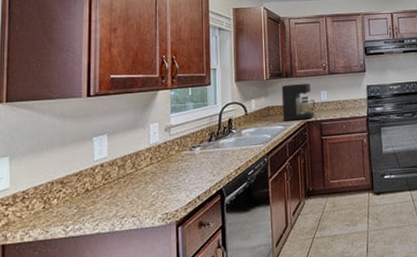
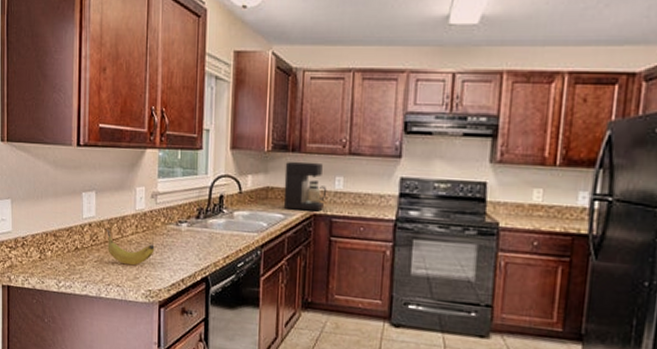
fruit: none [120,166,170,195] -> present [107,229,155,266]

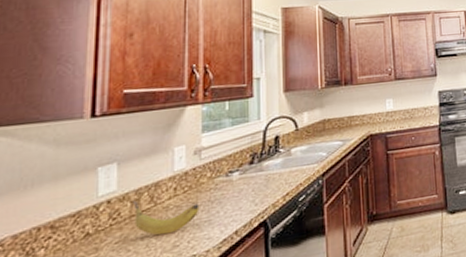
coffee maker: present [283,161,326,212] -> none [339,90,379,136]

